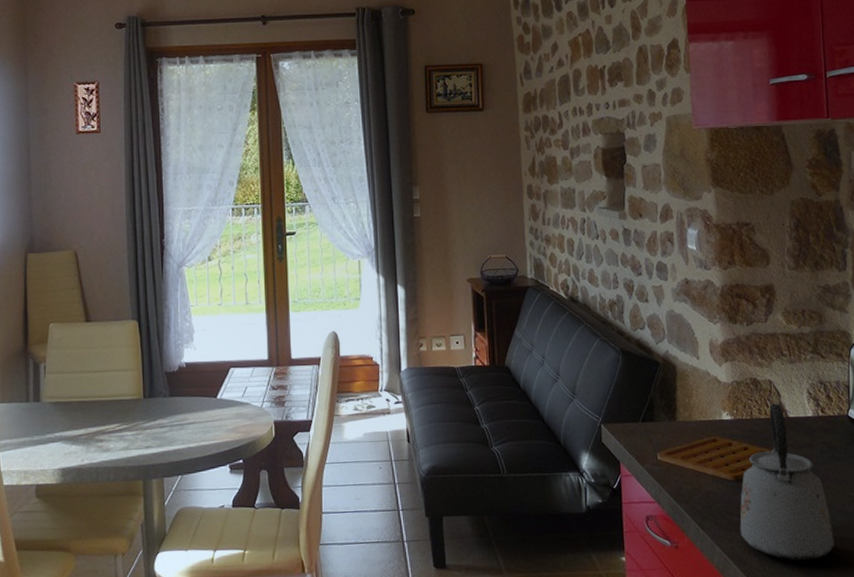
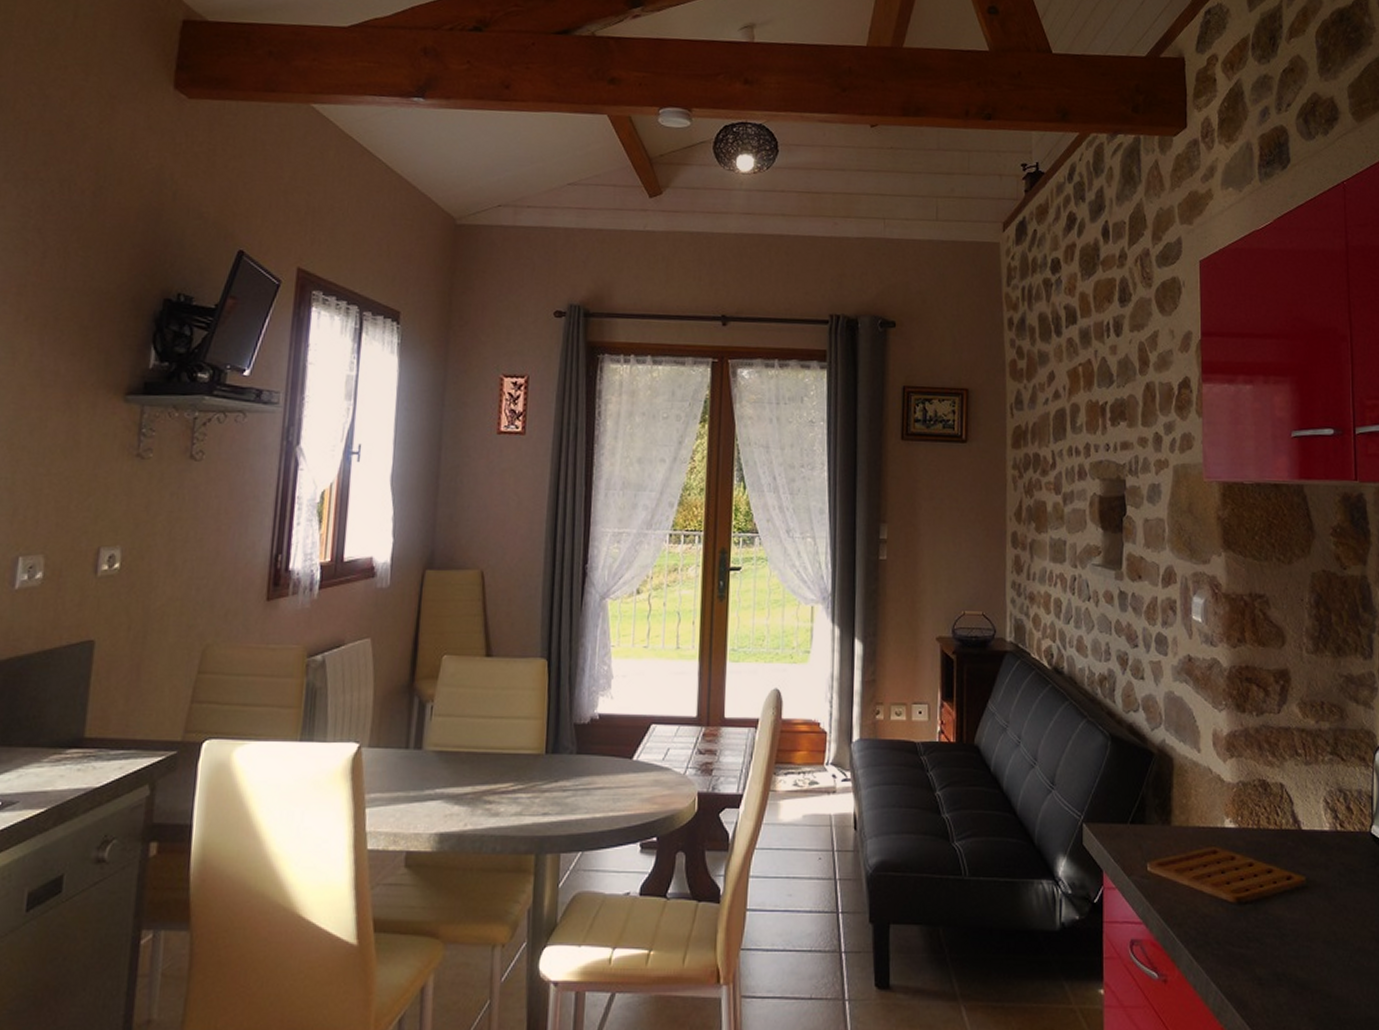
kettle: present [740,403,834,561] -> none [1240,811,1351,1008]

